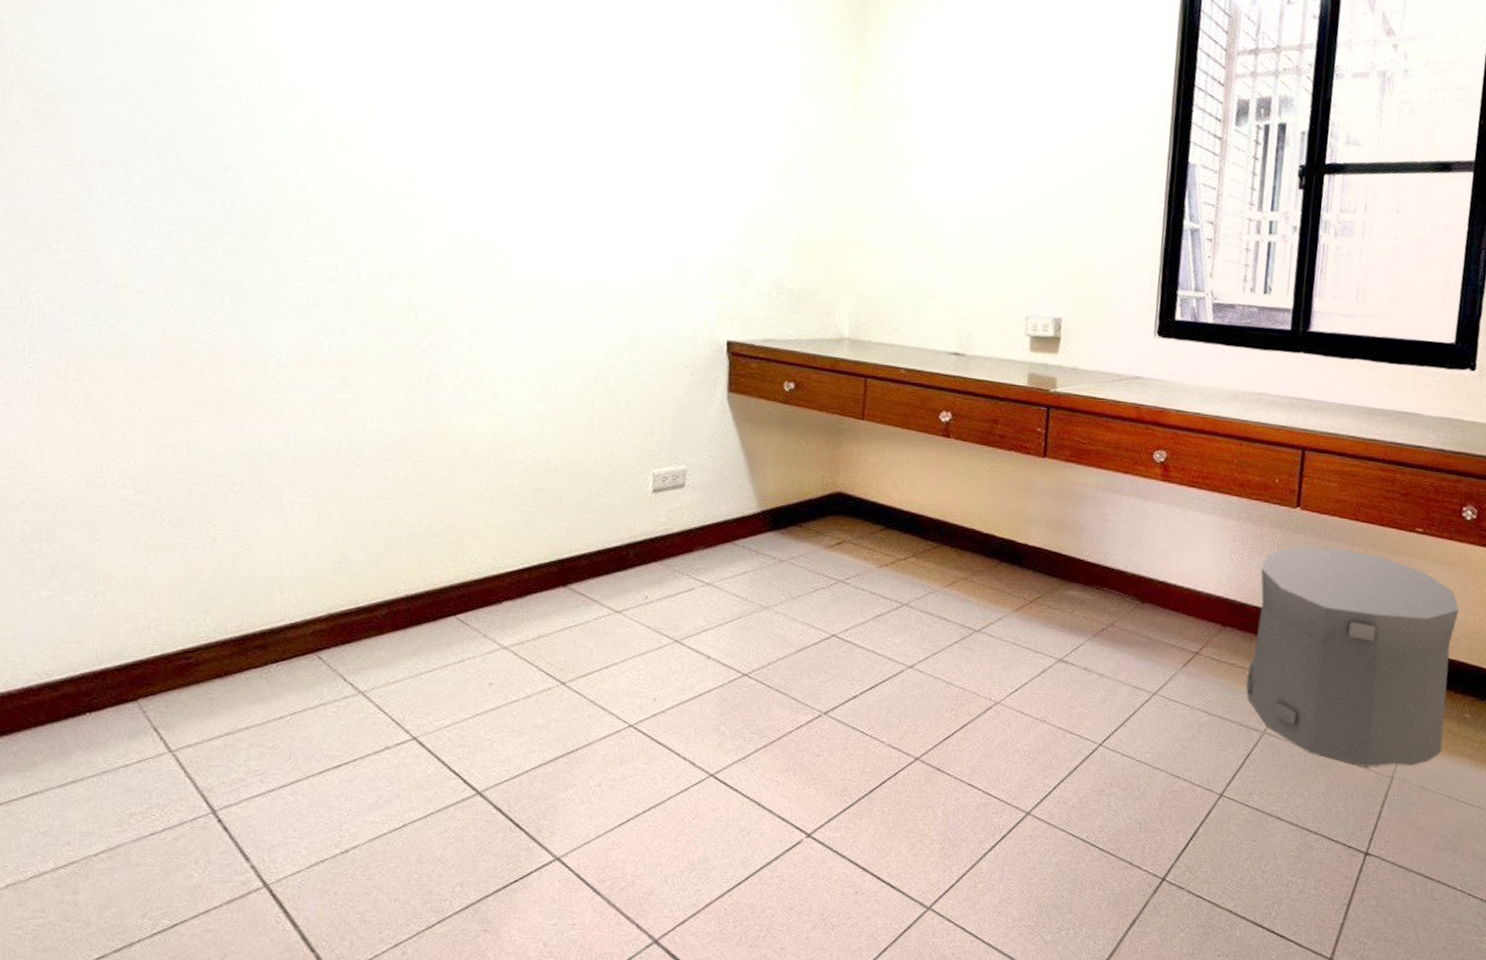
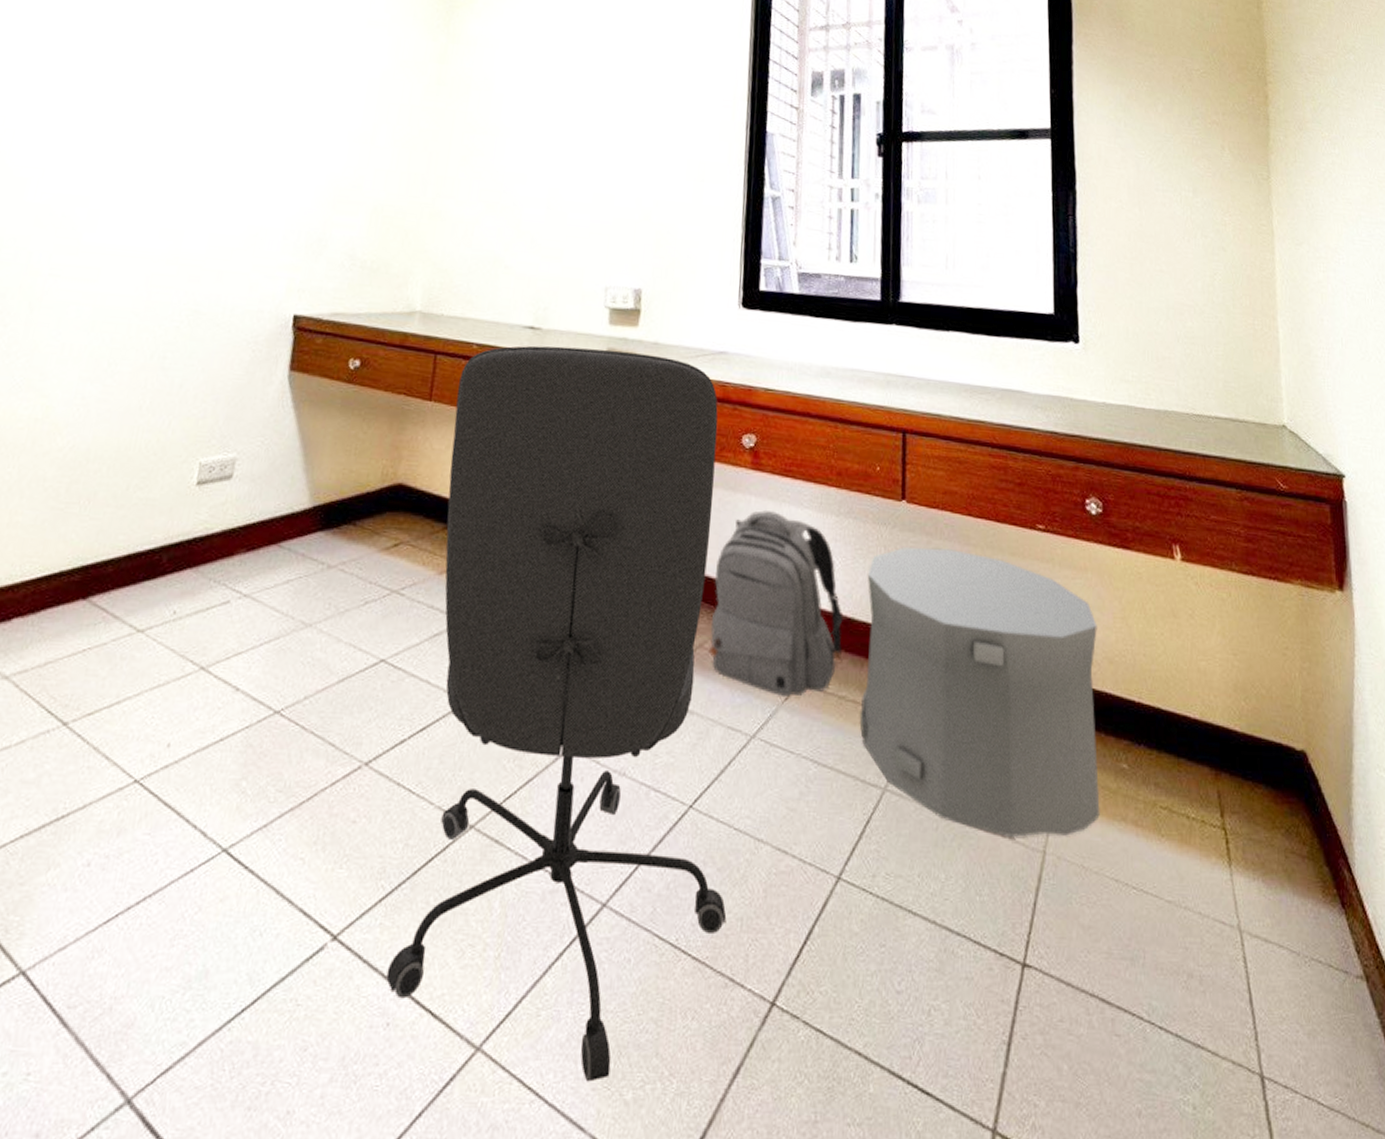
office chair: none [852,370,1132,929] -> present [386,345,727,1082]
backpack: none [1118,516,1238,665] -> present [708,510,844,698]

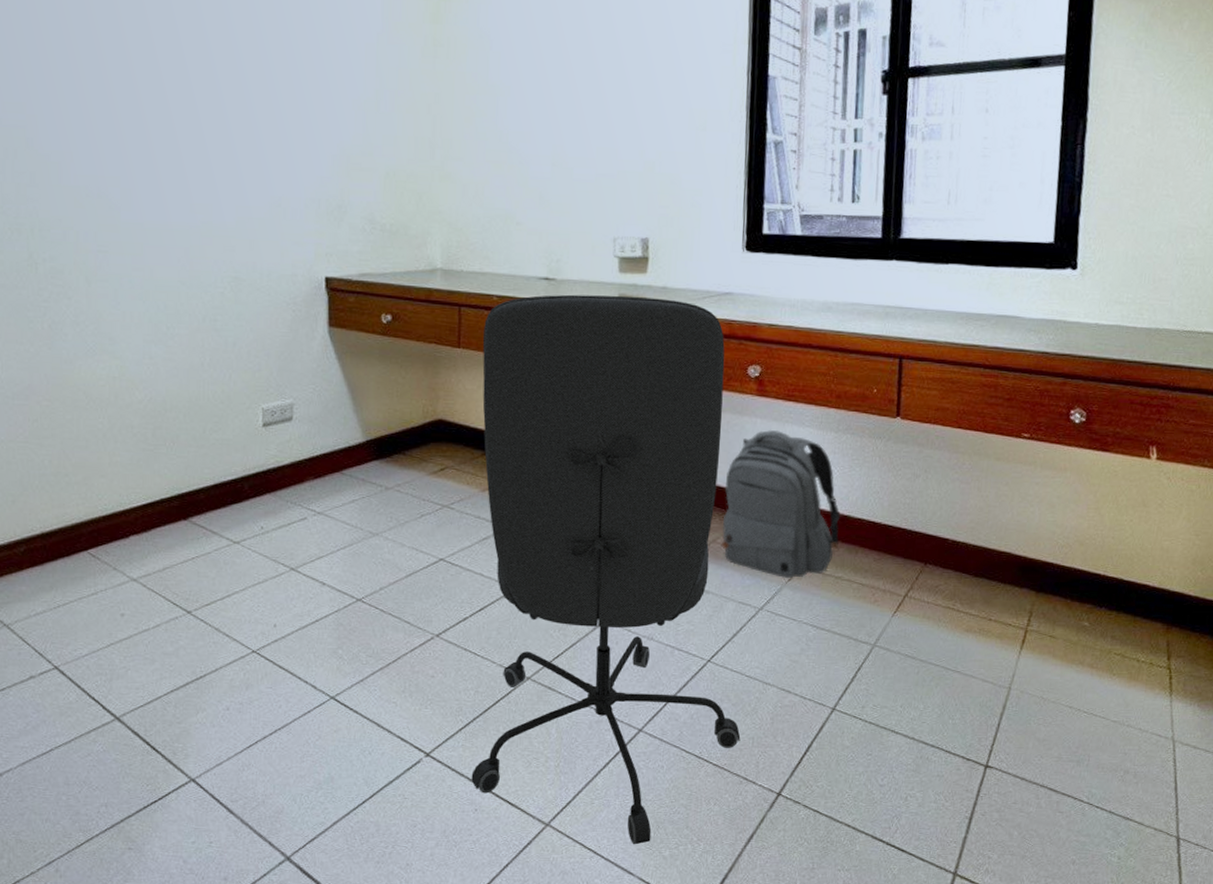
trash can: present [859,547,1100,837] -> none [853,456,1072,678]

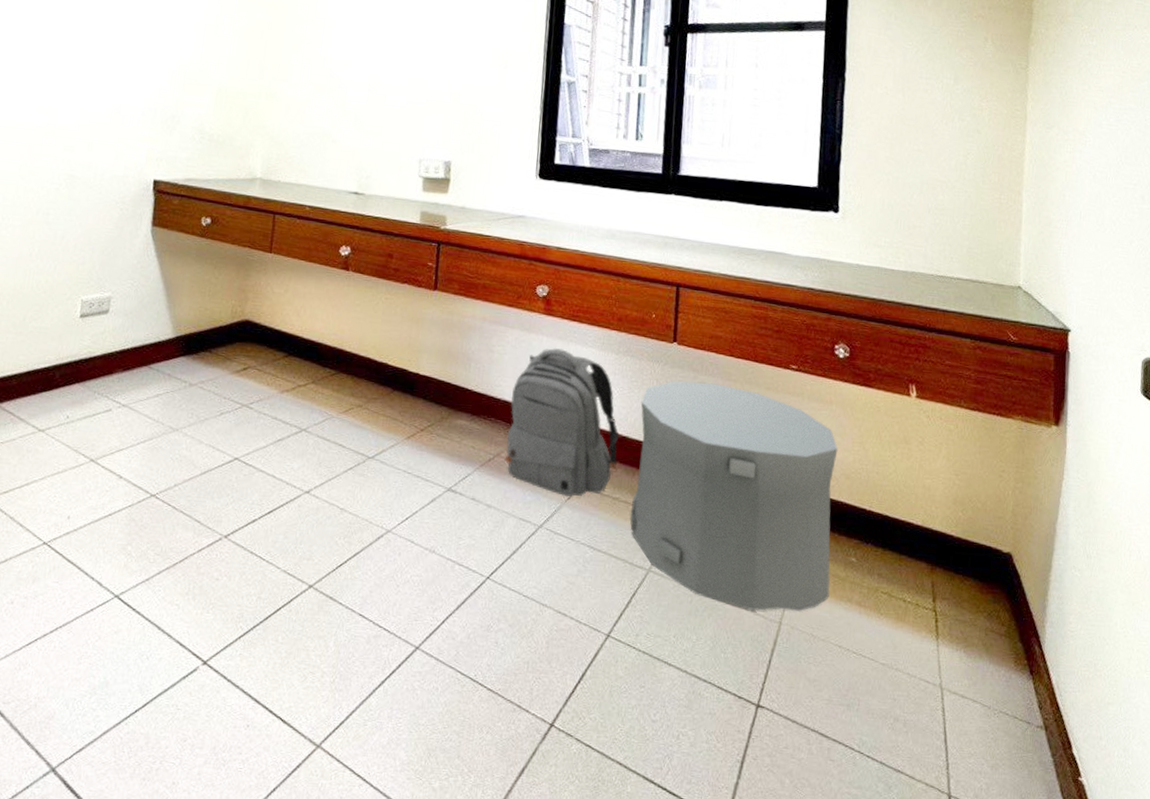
office chair: present [471,294,741,845] -> none [246,208,516,774]
trash can: none [853,456,1072,678] -> present [629,381,838,611]

